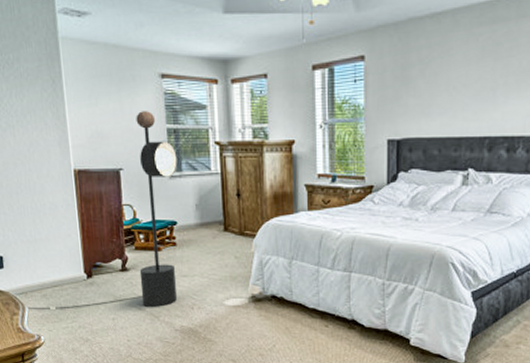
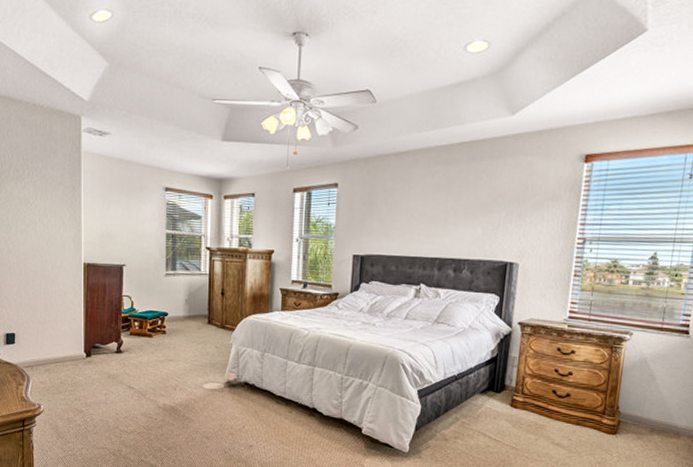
floor lamp: present [28,111,178,309] -> none [32,217,173,387]

